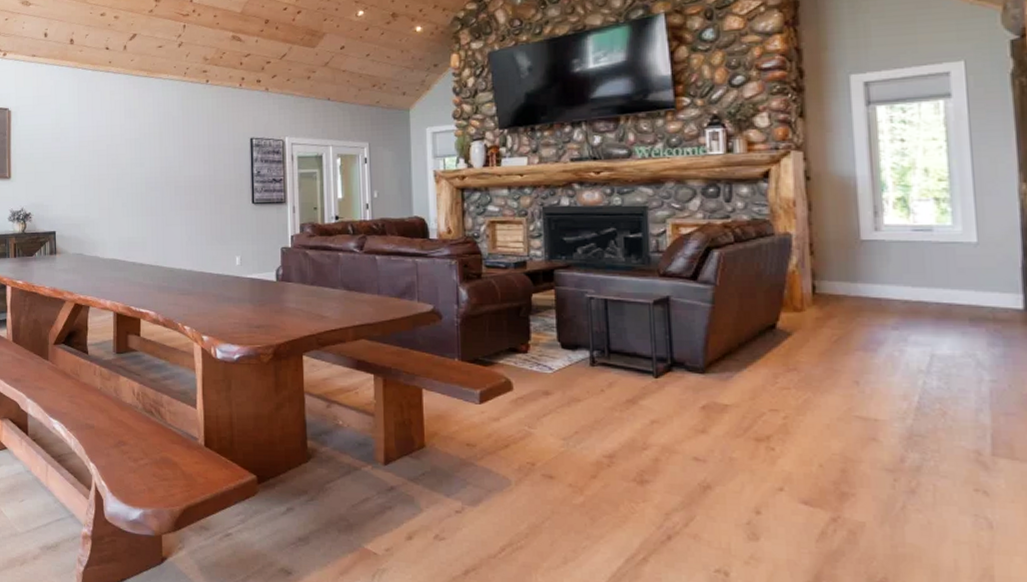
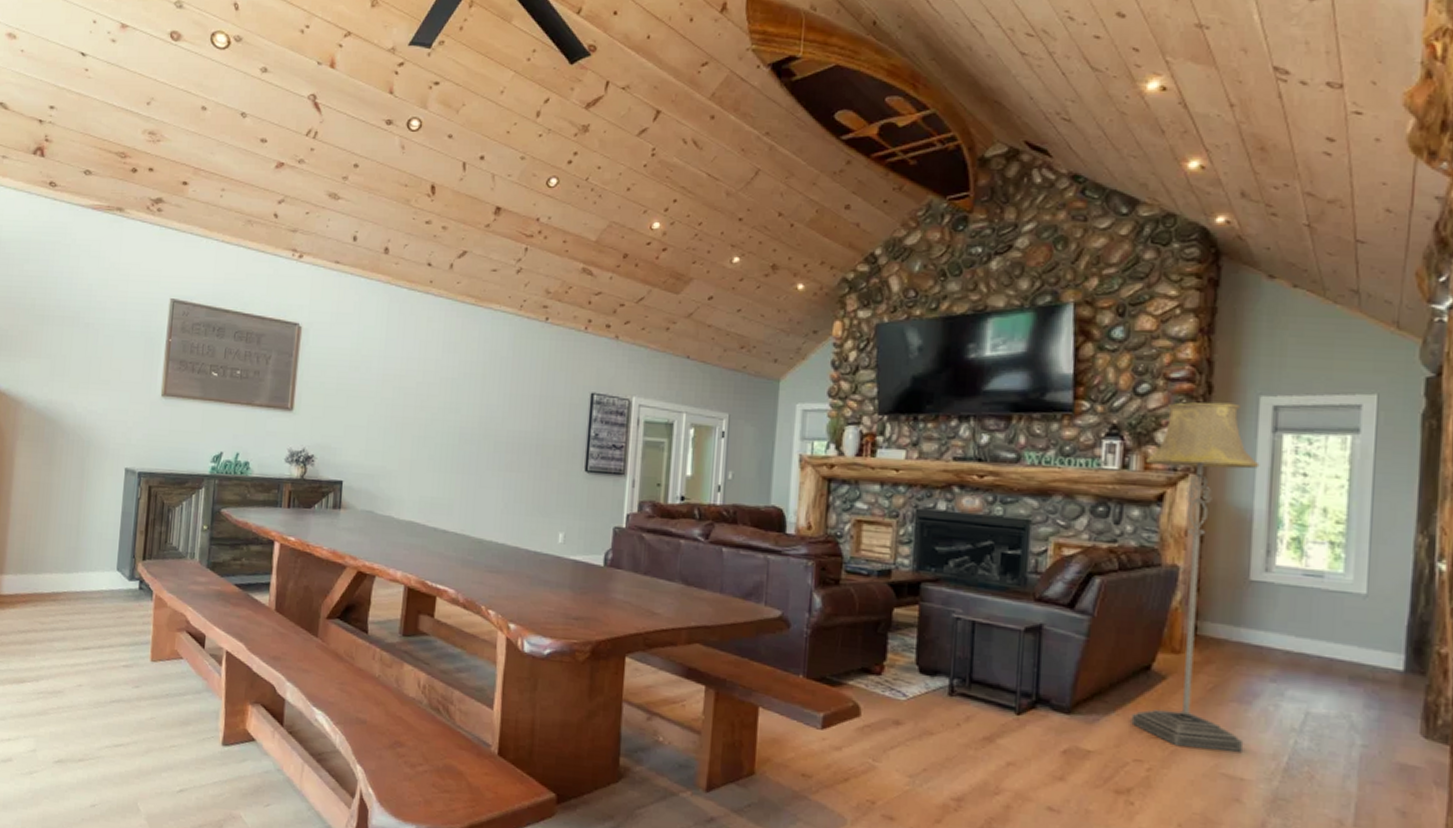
floor lamp: none [747,84,874,395] -> present [1131,402,1260,752]

